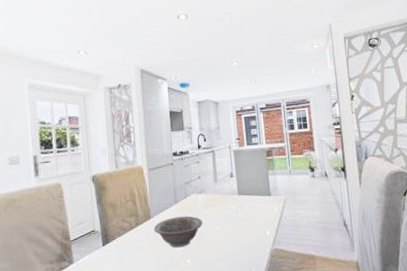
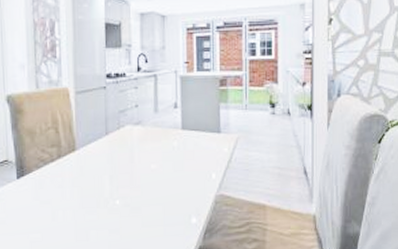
decorative bowl: present [153,216,203,248] -> none [78,150,137,186]

